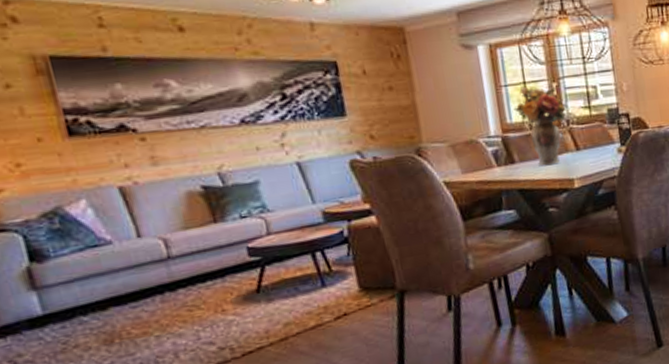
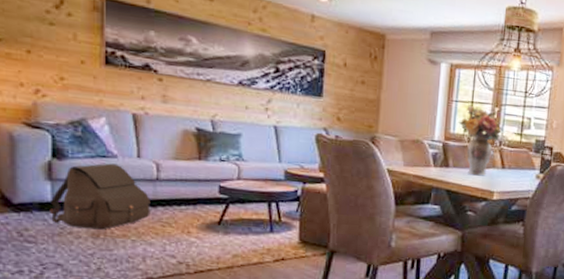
satchel: none [41,251,171,339] -> present [49,163,151,229]

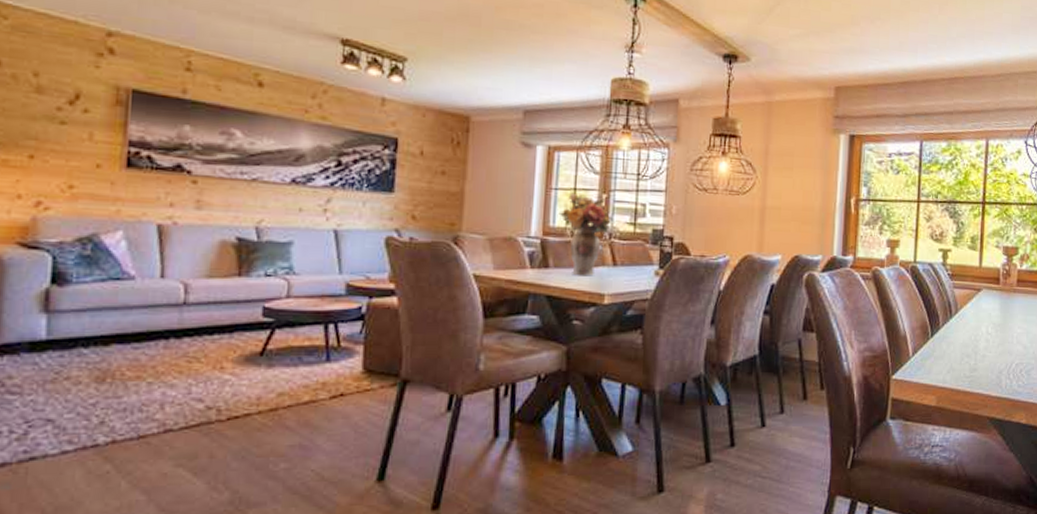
satchel: present [49,163,151,229] -> none [42,287,175,370]

